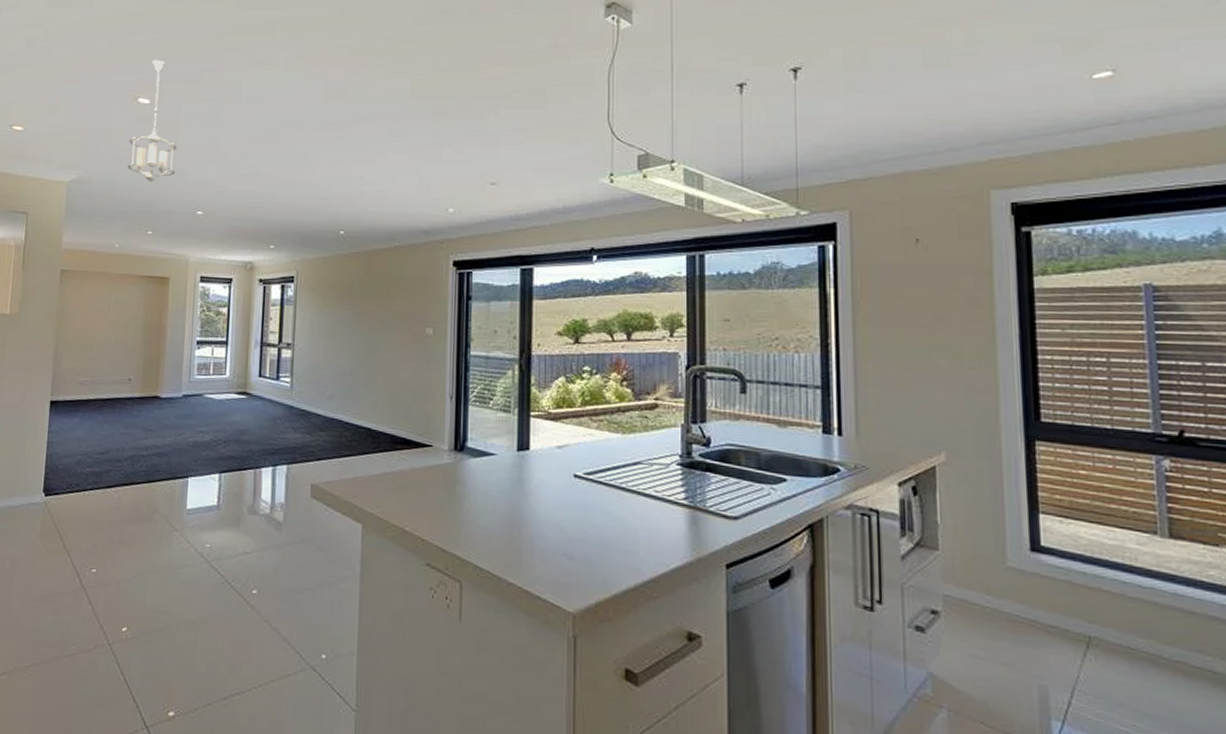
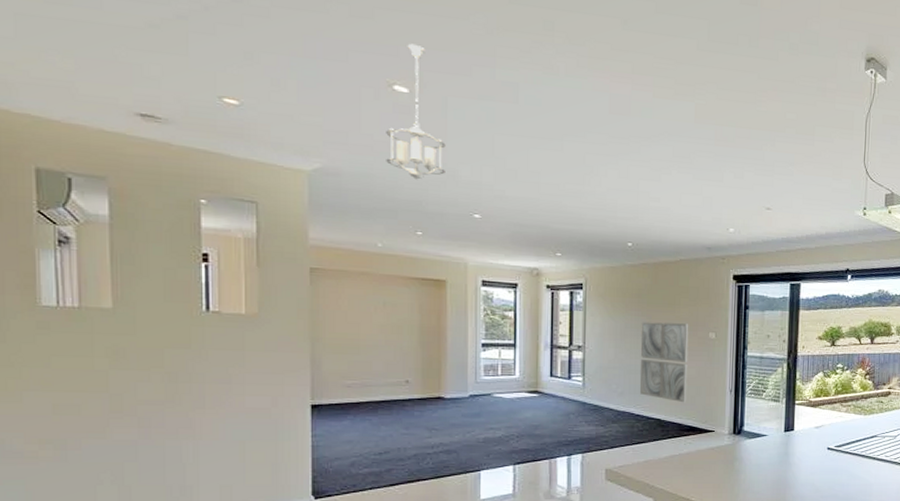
wall art: none [350,316,404,411] -> present [640,322,689,403]

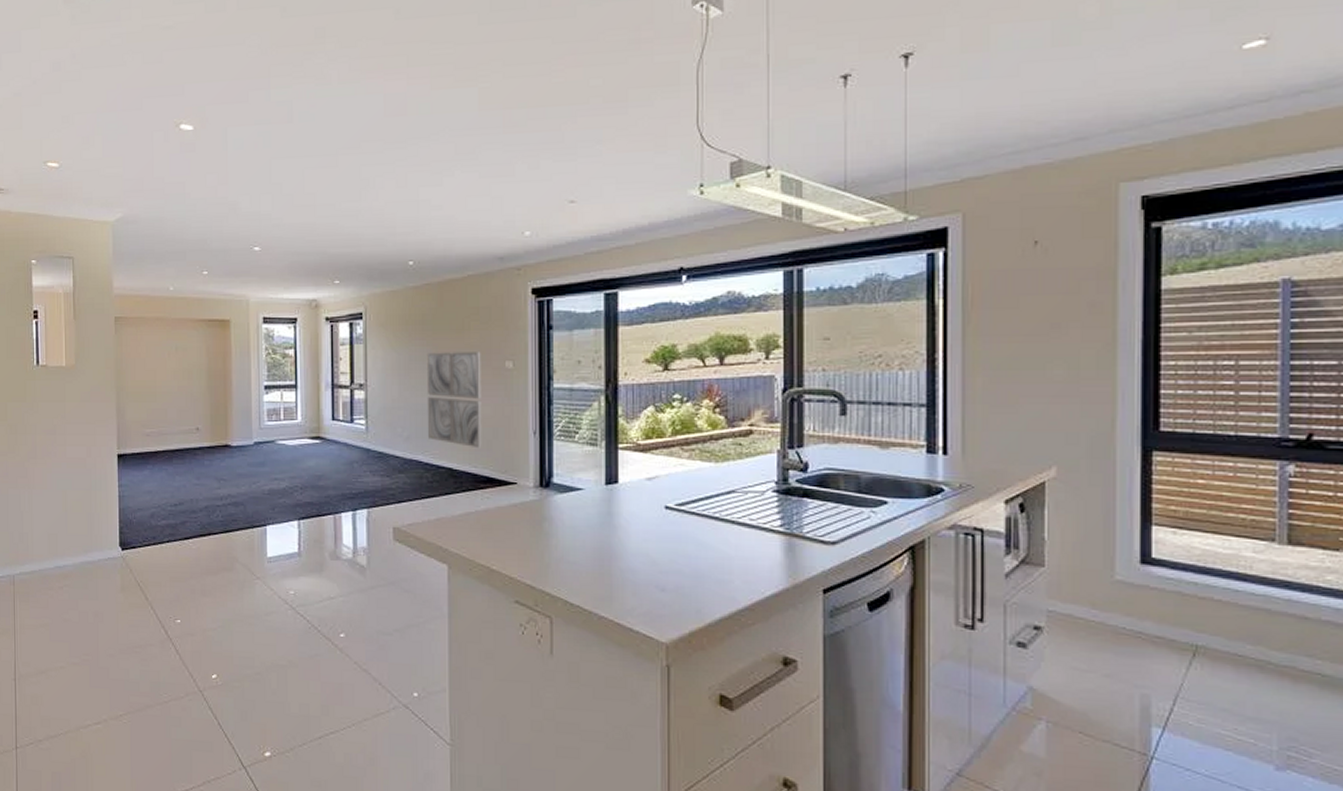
pendant light: present [386,43,446,180] -> none [175,79,227,218]

